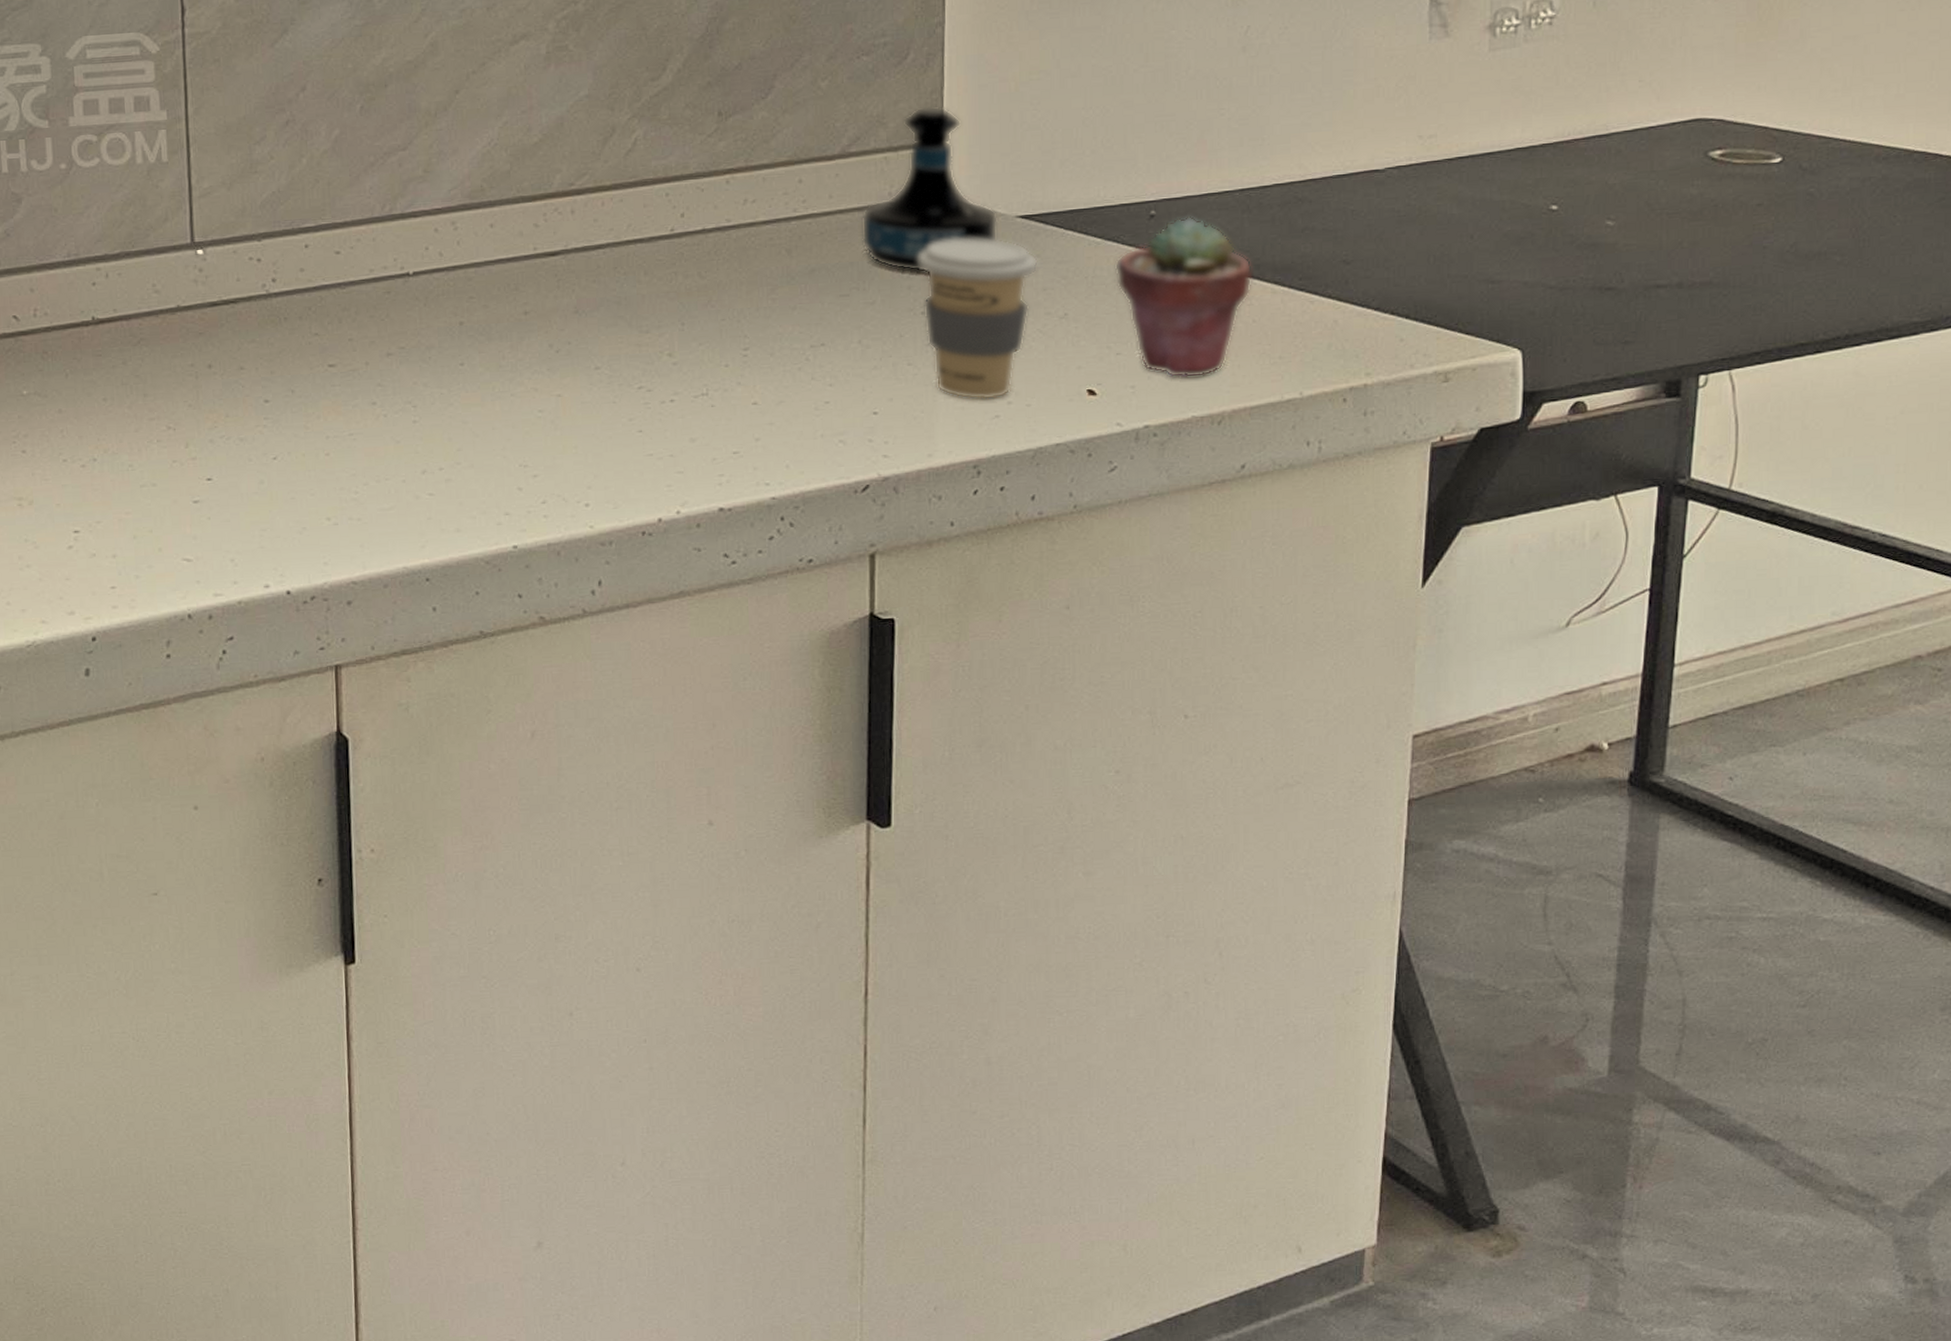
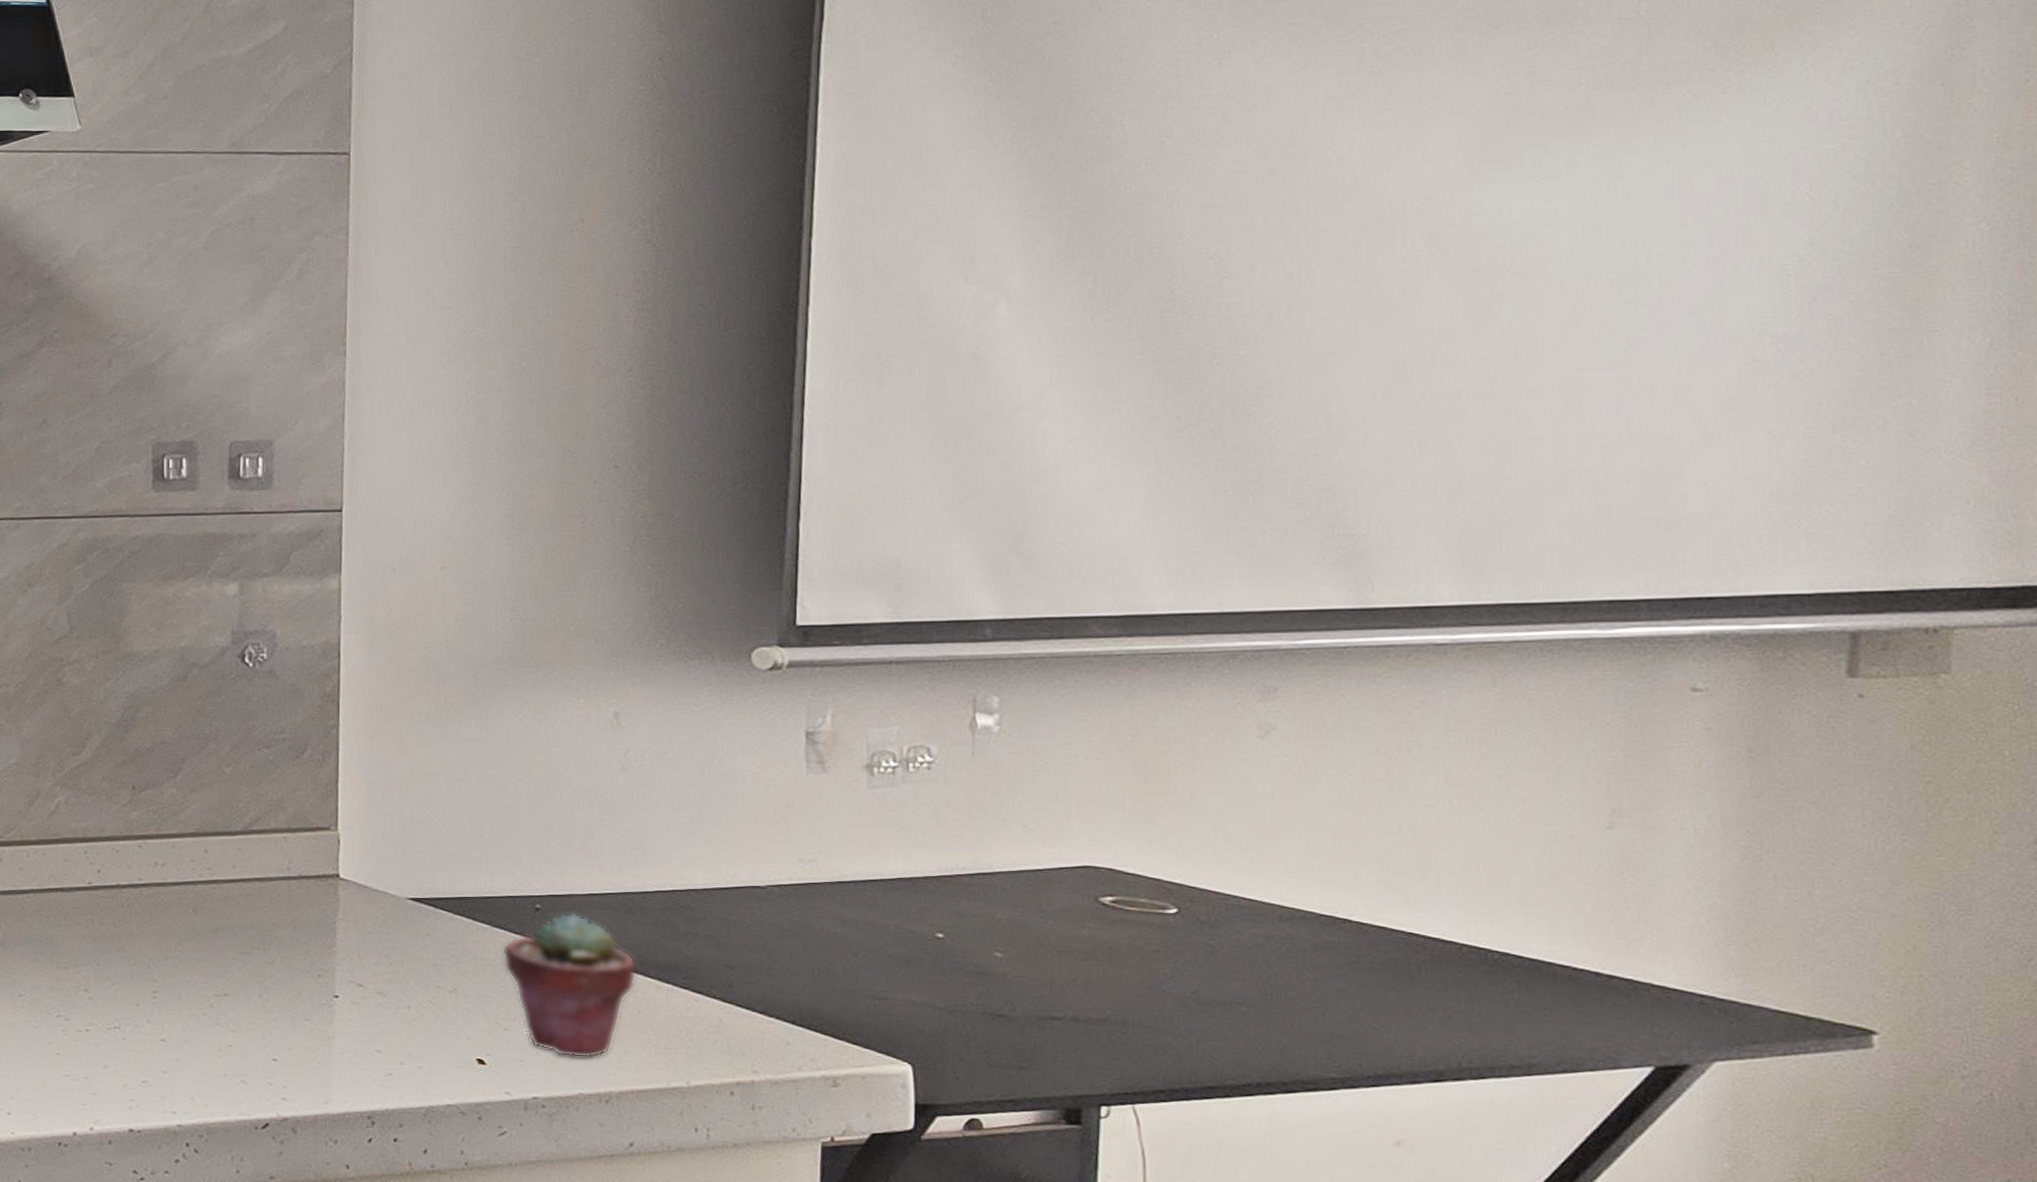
tequila bottle: present [861,105,999,272] -> none [262,795,391,940]
coffee cup: present [919,238,1038,400] -> none [315,913,428,1059]

